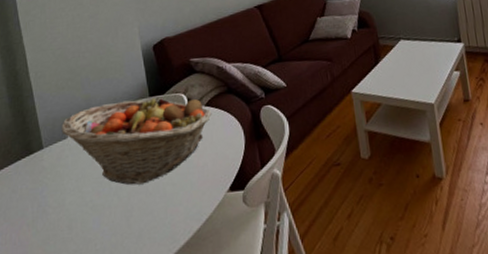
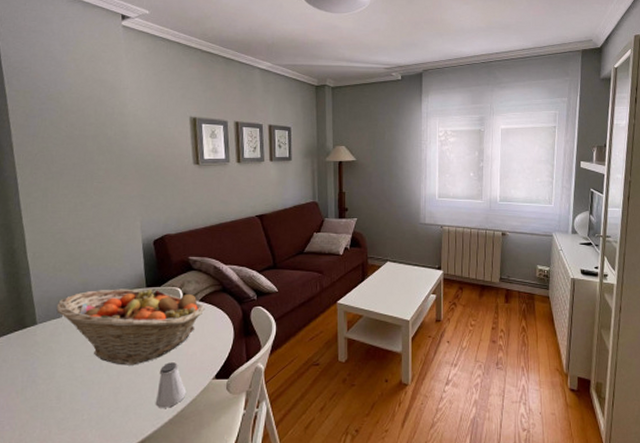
saltshaker: none [169,176,201,230] -> present [155,362,187,408]

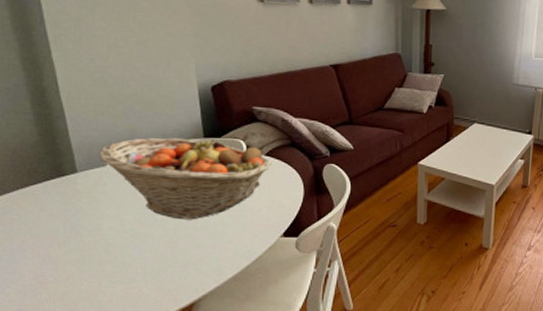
saltshaker: present [155,362,187,408] -> none [217,218,252,264]

